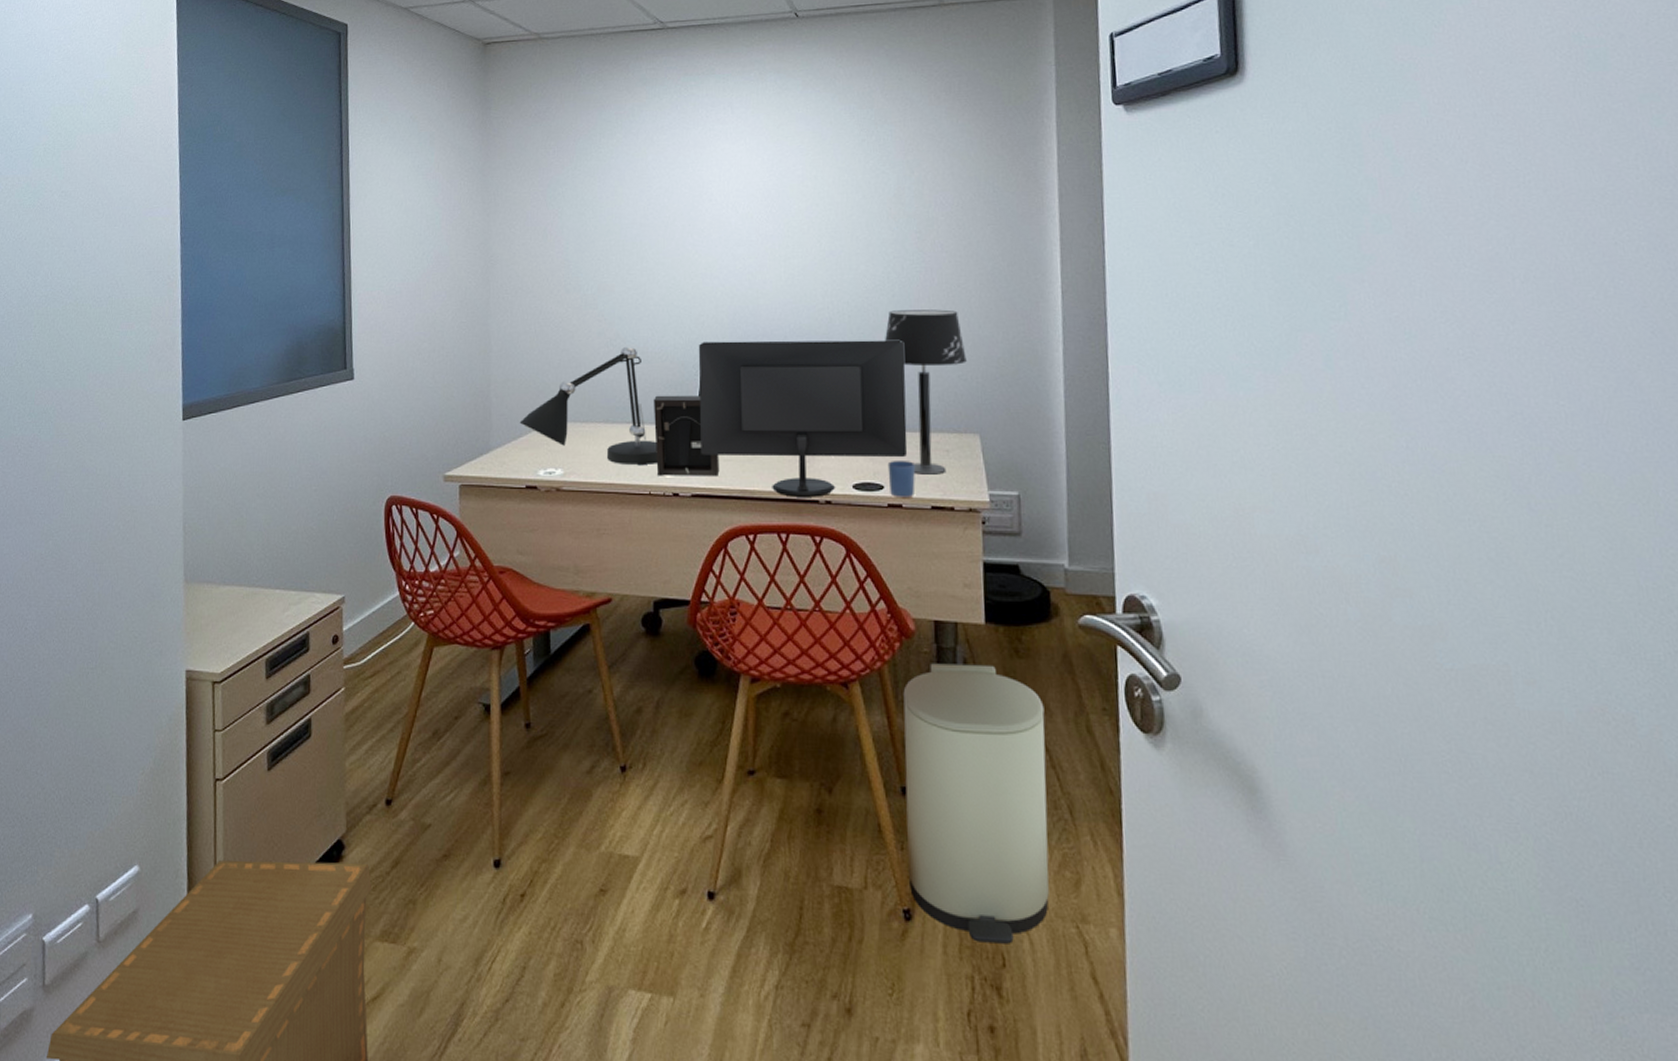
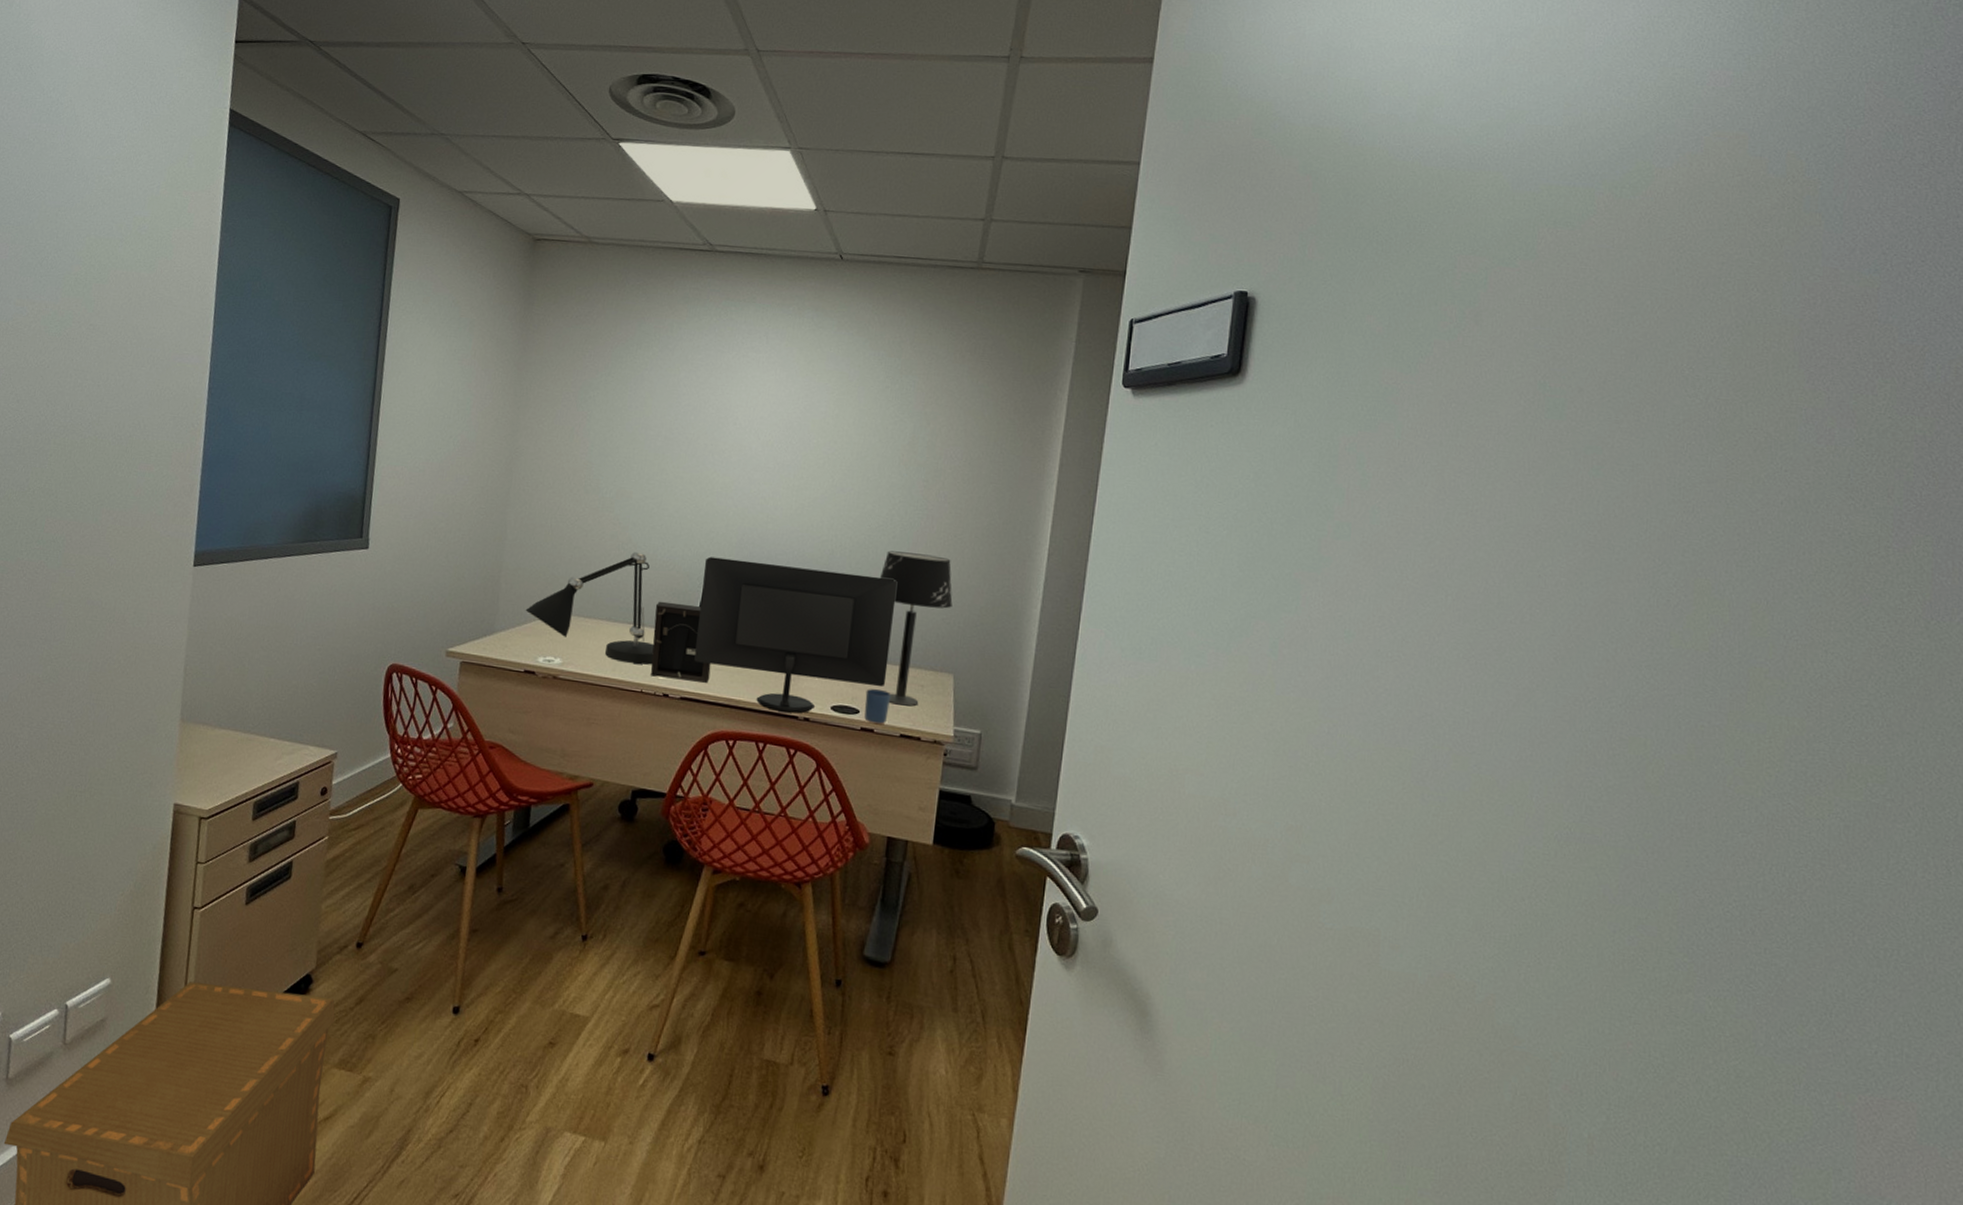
pedal bin: present [903,663,1049,944] -> none [831,874,974,1124]

